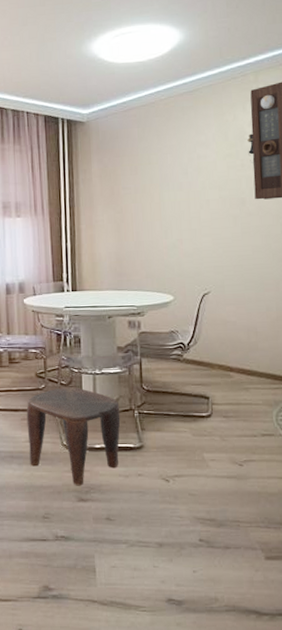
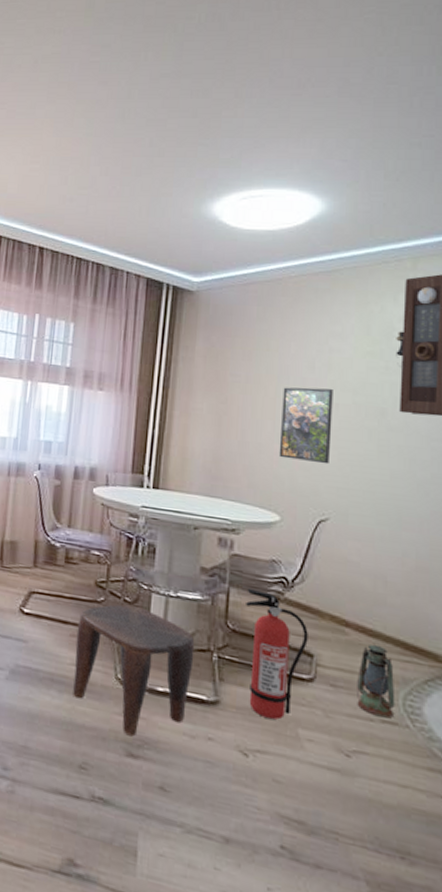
fire extinguisher: none [154,356,204,450] -> present [246,589,308,720]
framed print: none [165,189,206,250] -> present [278,387,333,465]
lantern: none [242,378,271,433] -> present [357,641,395,719]

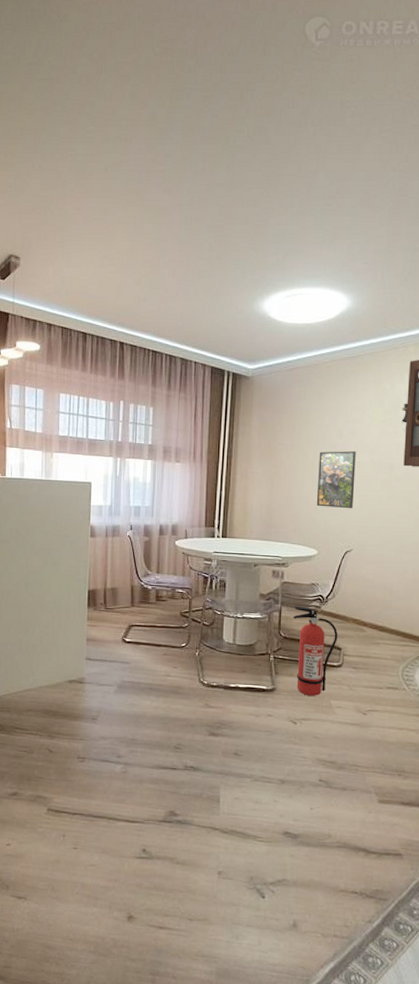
stool: present [73,604,195,737] -> none [167,627,257,721]
lantern: present [357,641,395,719] -> none [371,634,397,686]

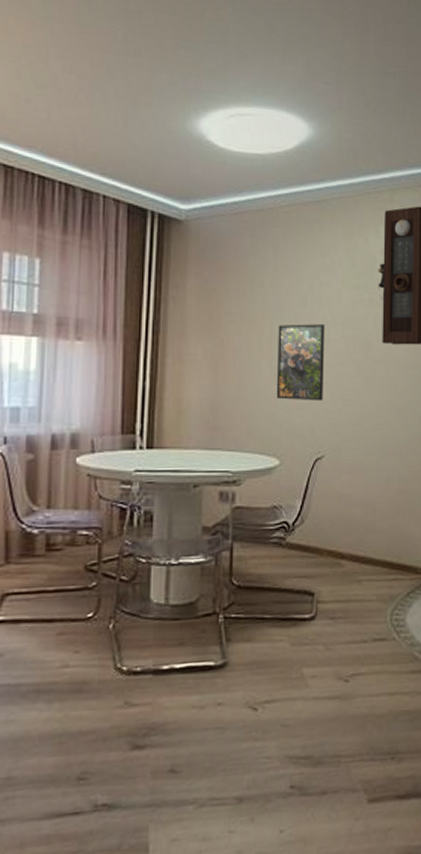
fire extinguisher: present [293,606,338,696] -> none [250,540,309,667]

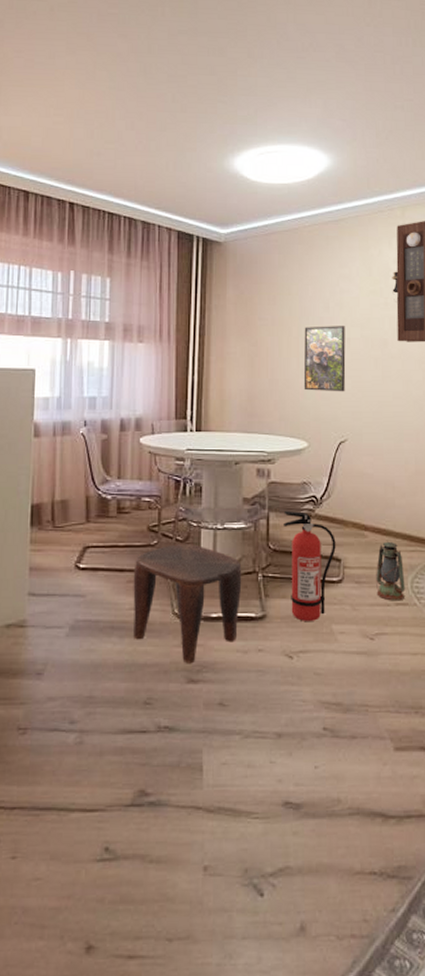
stool: none [65,584,200,727] -> present [133,544,242,664]
fire extinguisher: none [250,540,309,667] -> present [284,511,336,621]
lantern: none [353,567,384,637] -> present [376,538,405,601]

